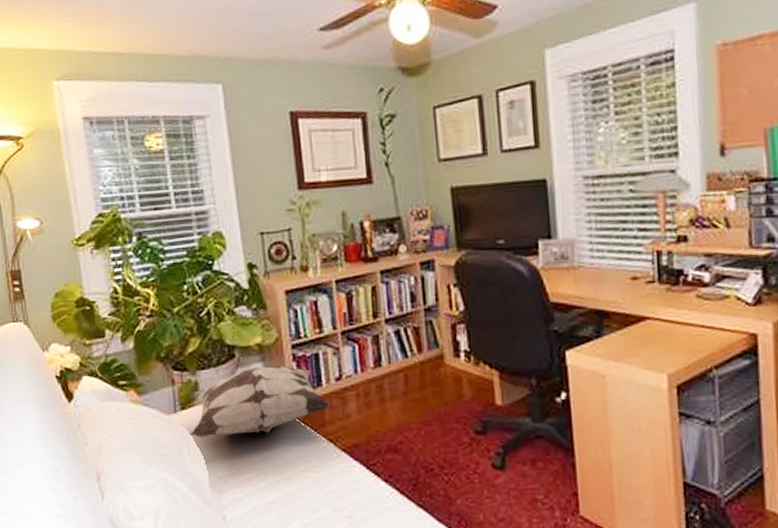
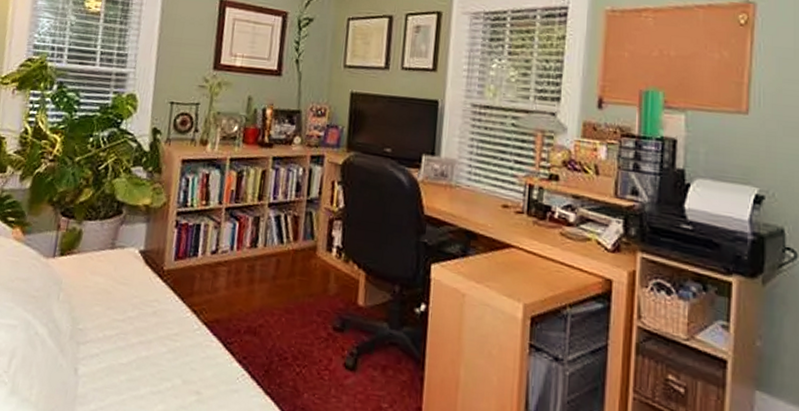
decorative pillow: present [189,366,331,438] -> none [63,226,203,293]

